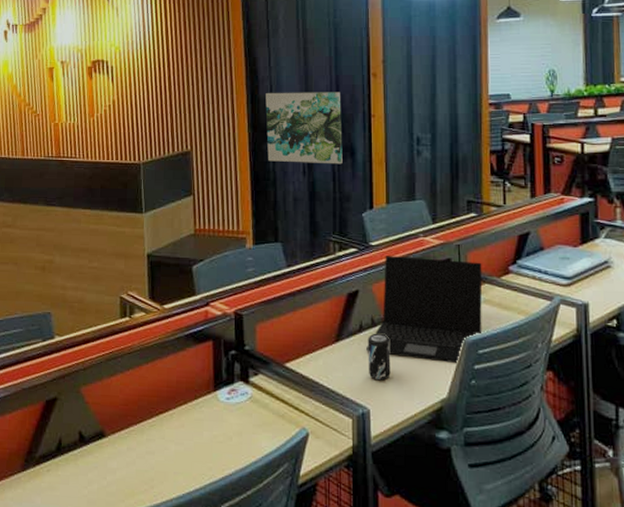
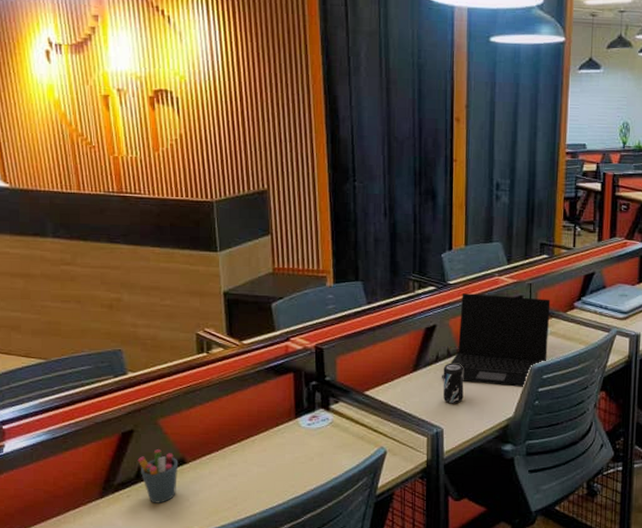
pen holder: none [59,420,98,481] -> present [137,449,179,503]
wall art: present [265,92,343,165] -> none [346,132,424,207]

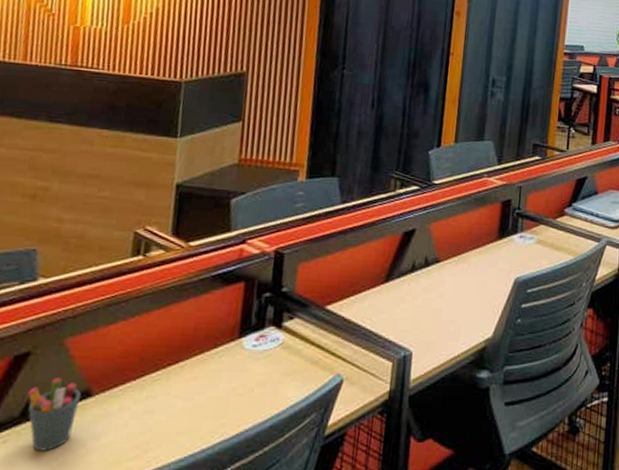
laptop: present [442,293,551,387] -> none [416,194,540,302]
beverage can: present [443,363,464,404] -> none [416,273,442,322]

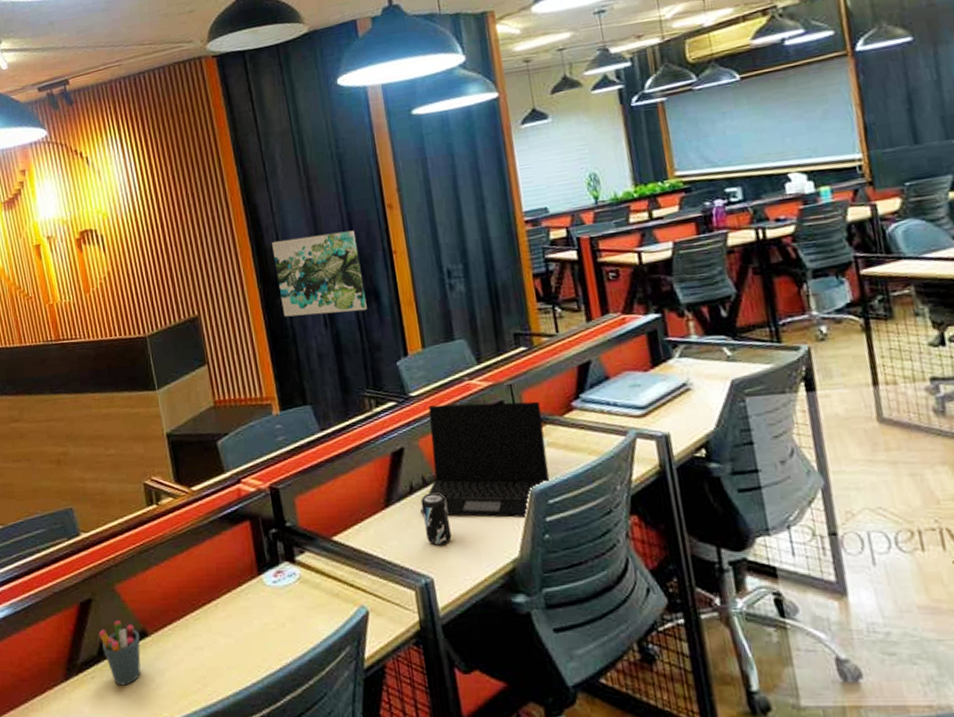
wall art: none [334,18,421,100] -> present [272,230,367,317]
laptop: none [416,194,540,302] -> present [420,401,550,518]
beverage can: none [416,273,442,322] -> present [420,492,452,546]

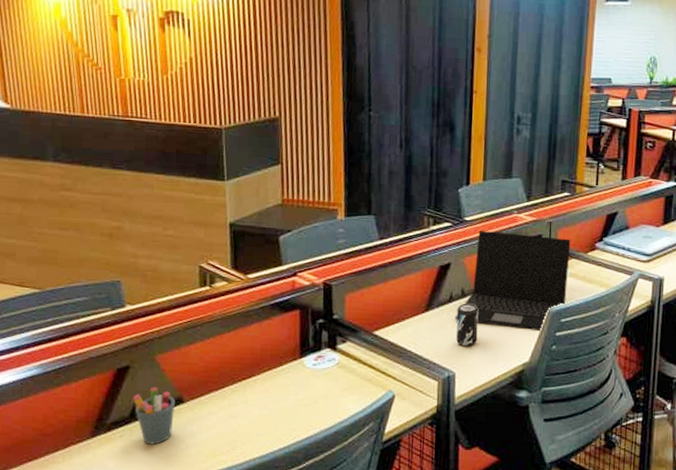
wall art: present [272,230,367,317] -> none [362,60,443,140]

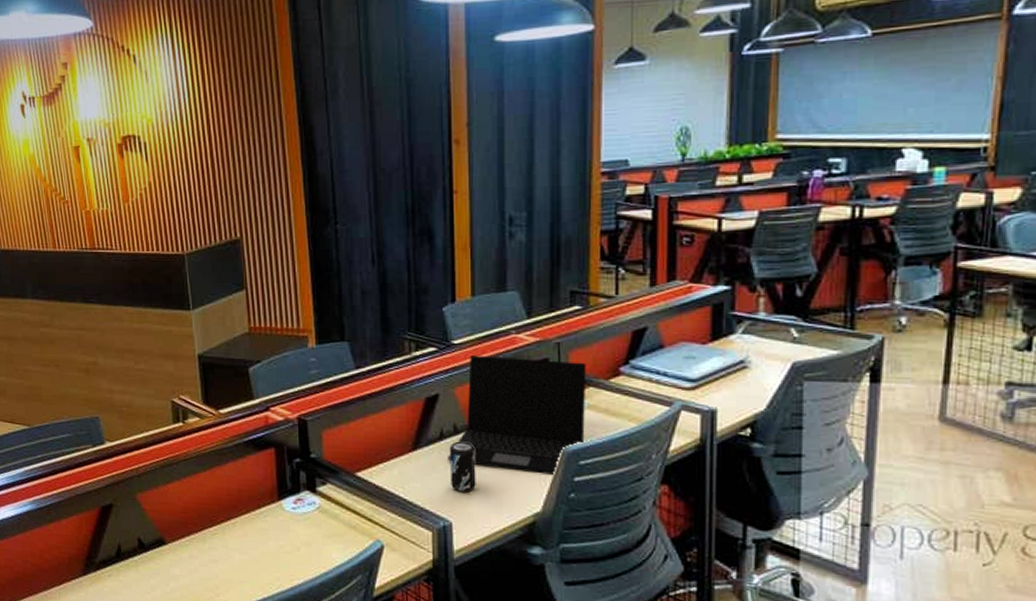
pen holder: present [132,387,176,445] -> none [117,527,158,586]

